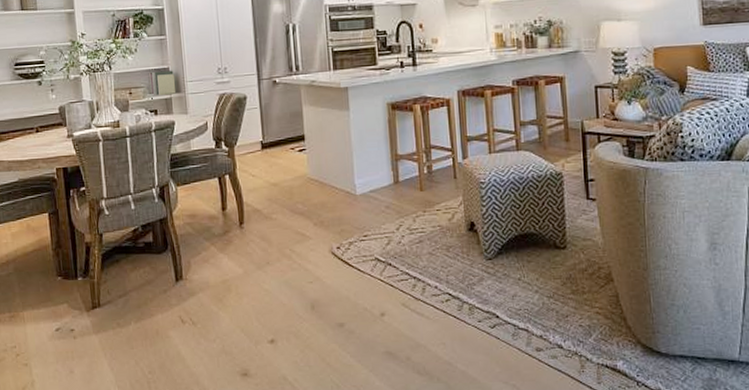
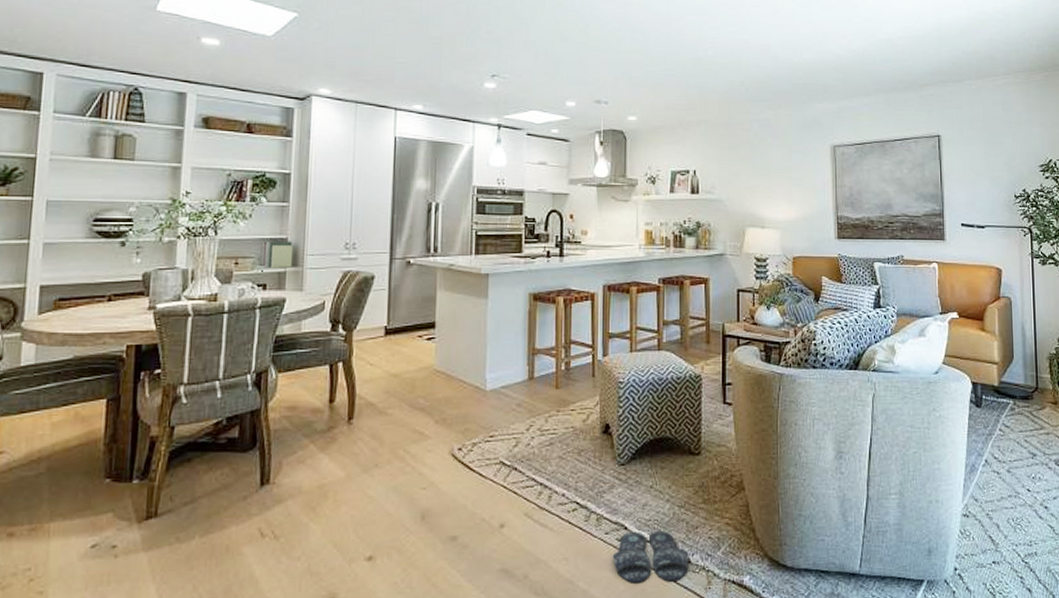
slippers: none [486,318,561,366] -> present [612,530,689,583]

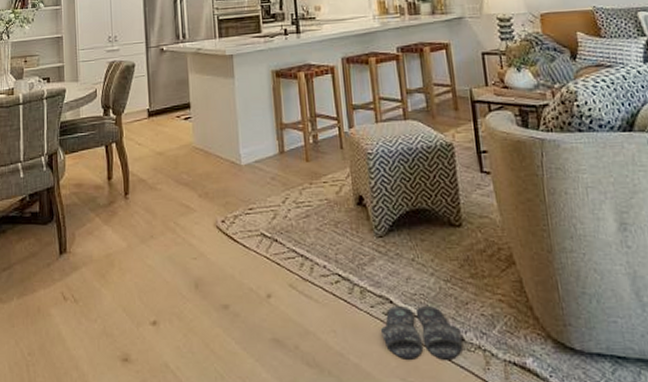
books: present [259,241,293,269] -> none [42,39,68,64]

